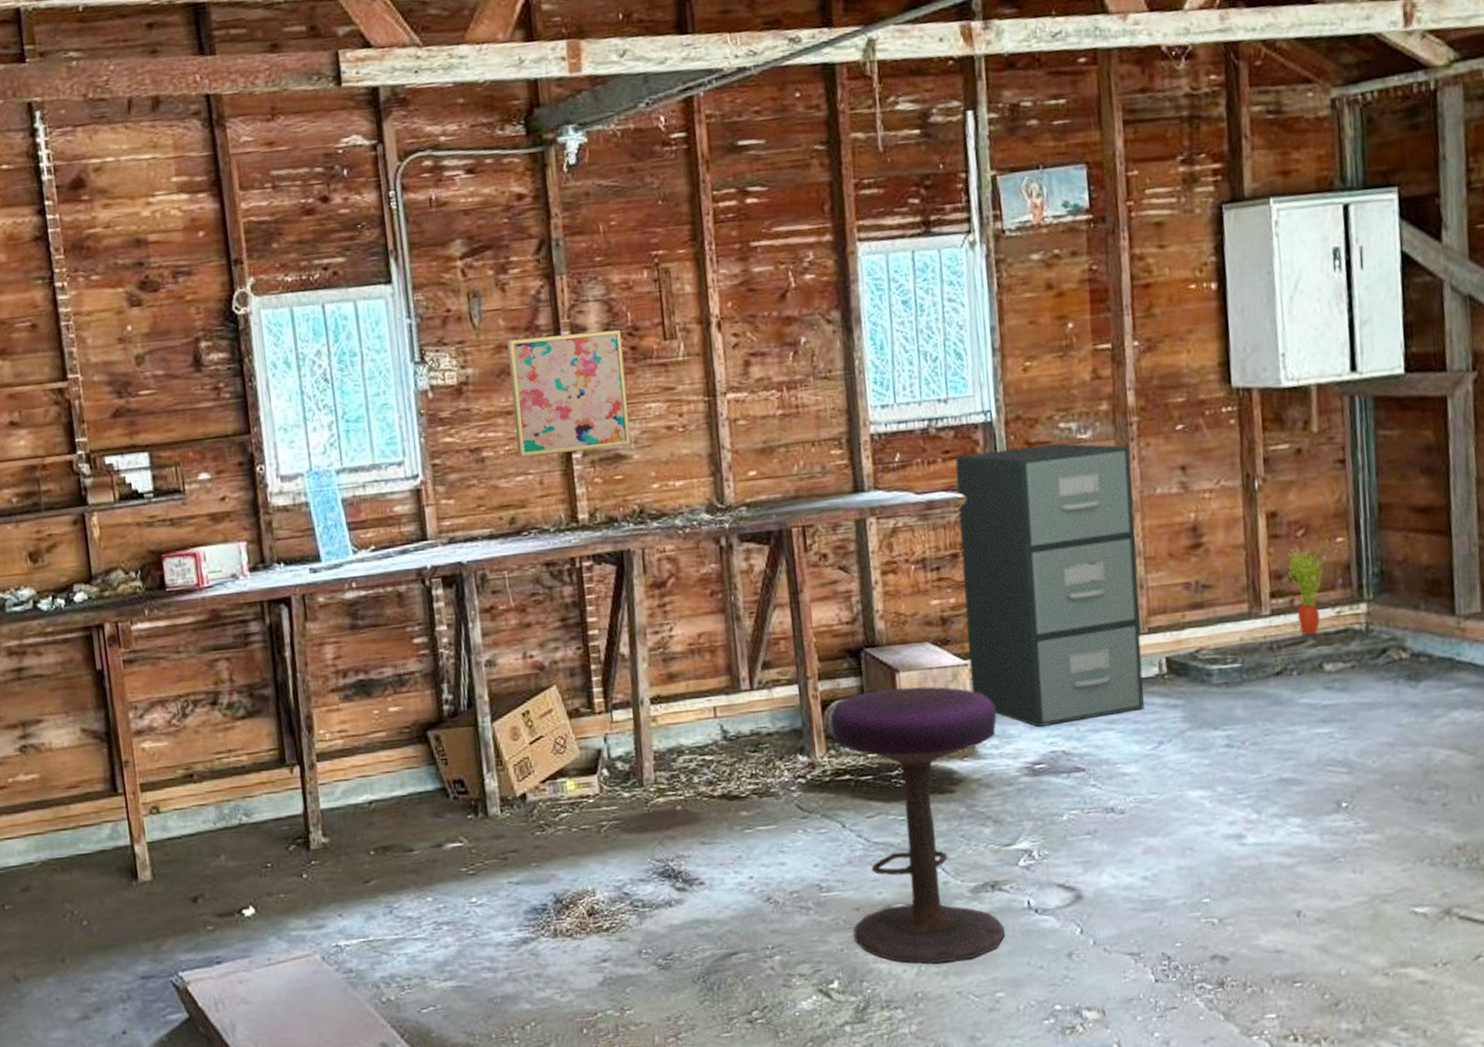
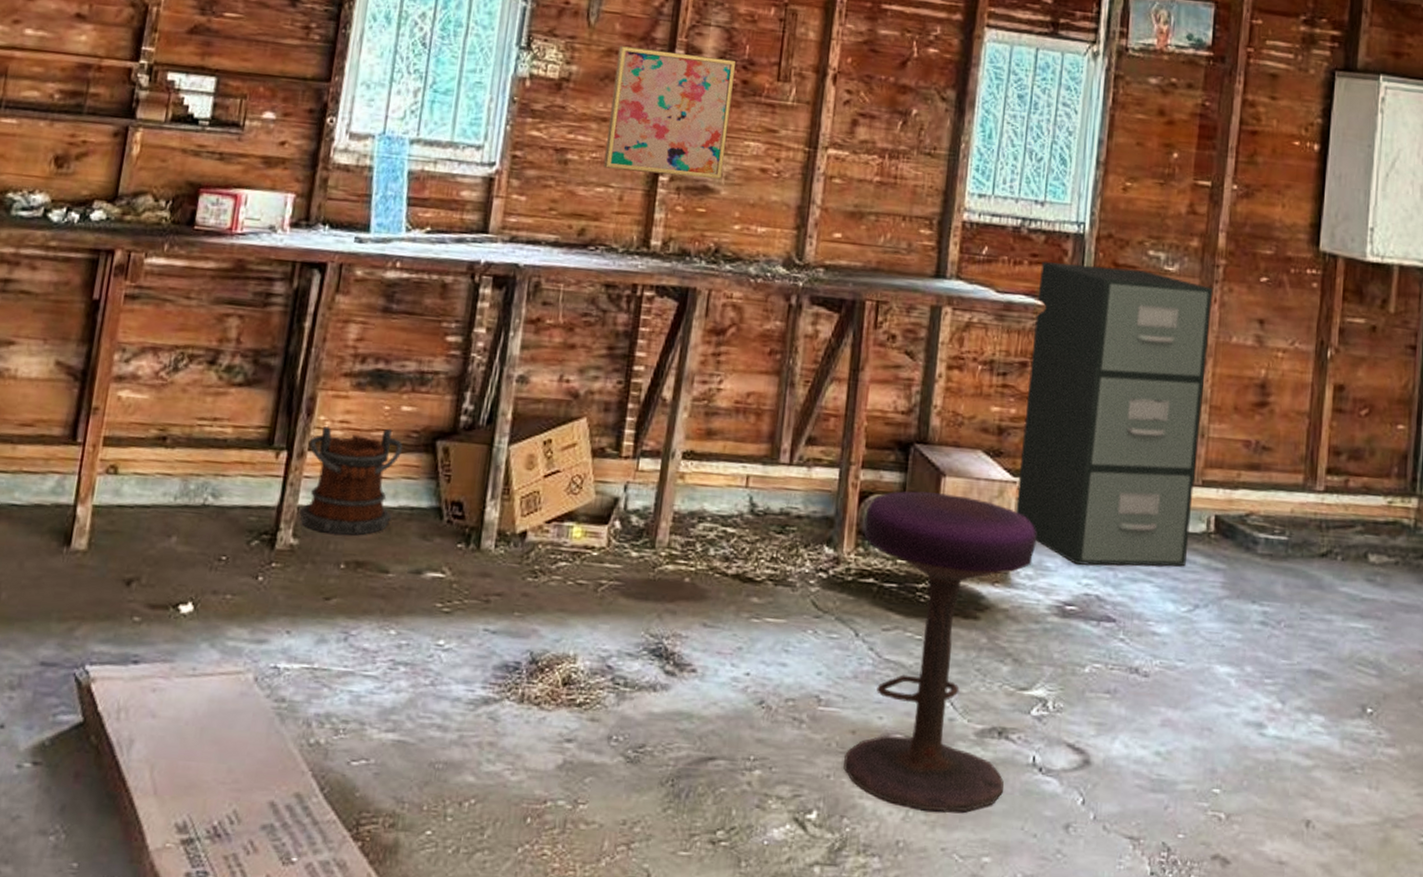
bucket: none [316,729,405,828] -> present [300,426,403,535]
potted plant: present [1288,546,1326,636] -> none [1347,424,1386,522]

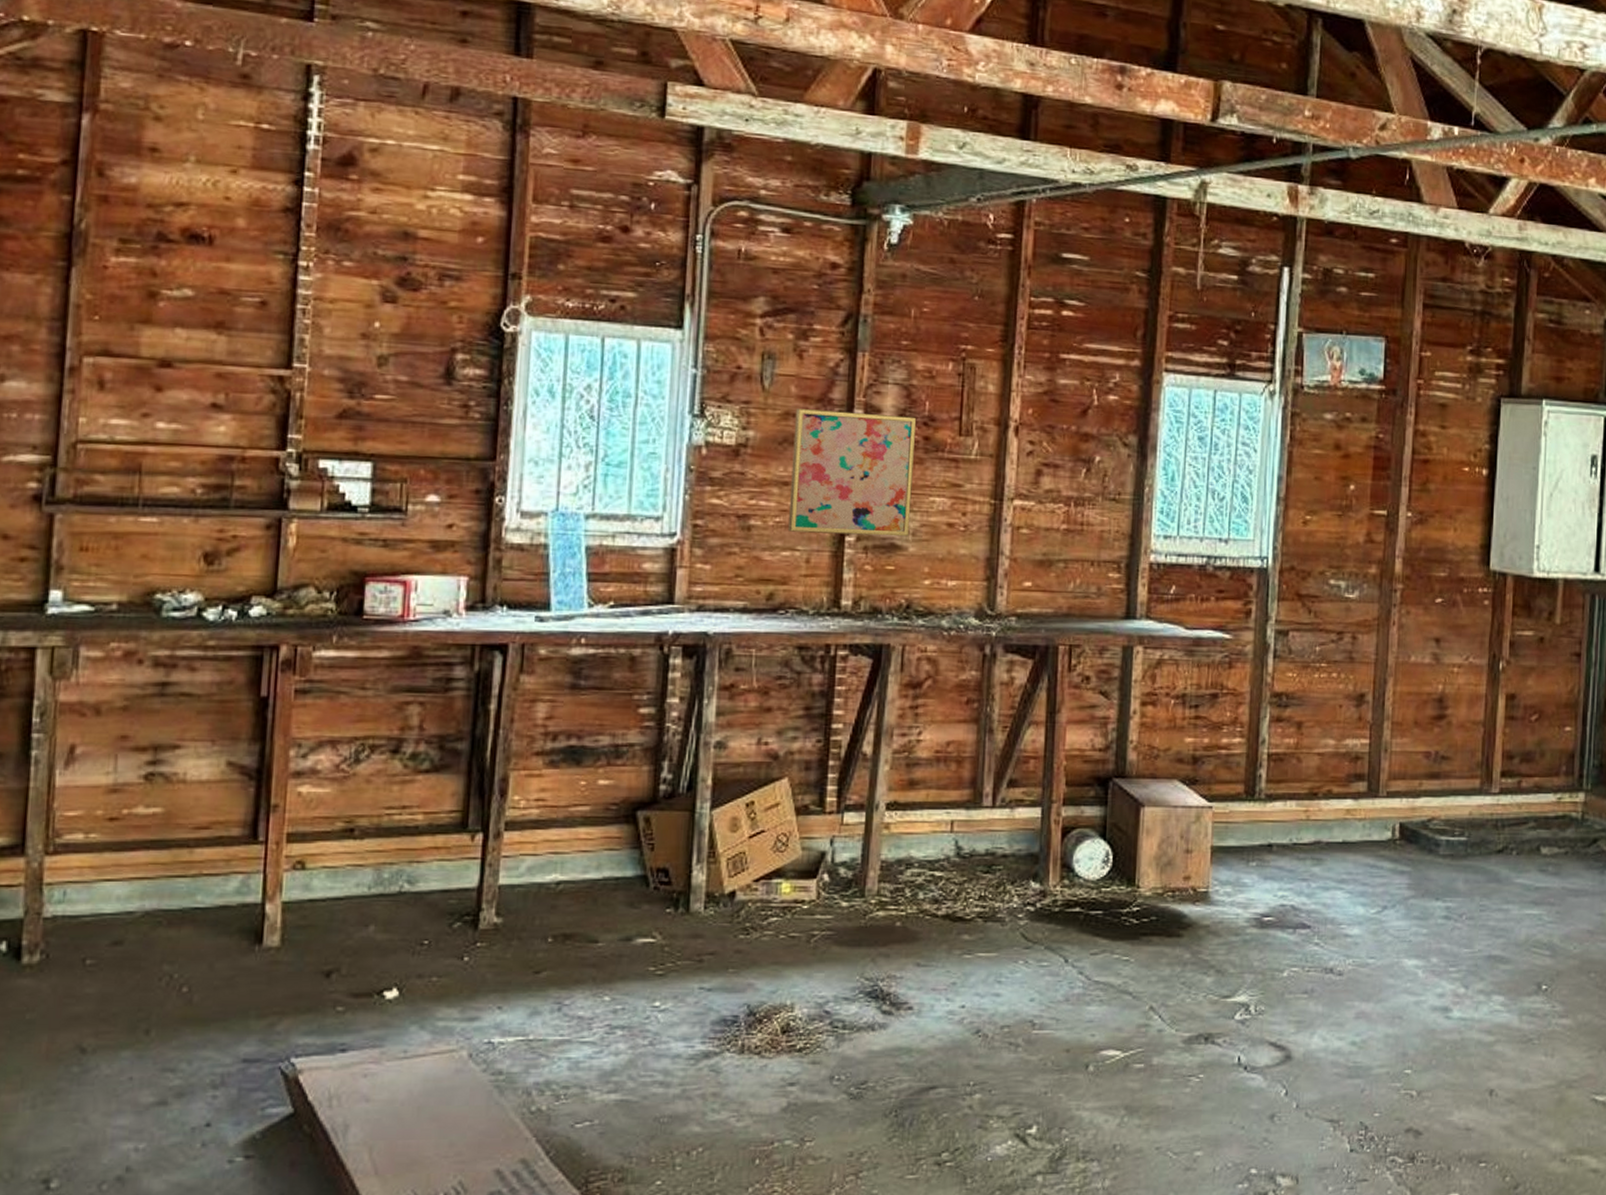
bucket: present [300,426,403,535] -> none [501,803,603,911]
stool: present [843,491,1037,812] -> none [1060,823,1234,1115]
filing cabinet: present [1015,260,1213,567] -> none [1212,596,1392,880]

